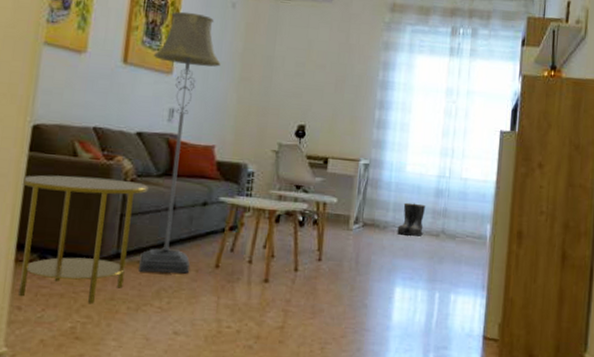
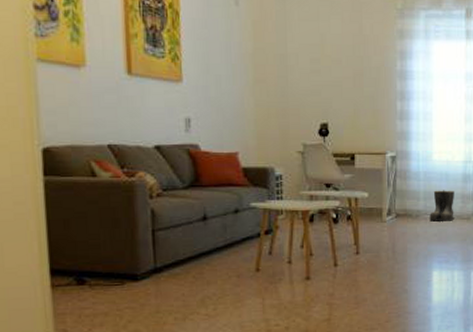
side table: present [19,175,148,305] -> none [43,195,176,320]
floor lamp: present [139,11,221,274] -> none [158,13,232,283]

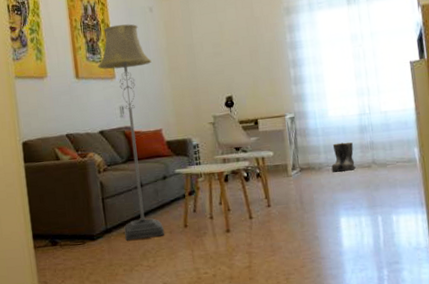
floor lamp: none [158,13,232,283] -> present [97,24,165,241]

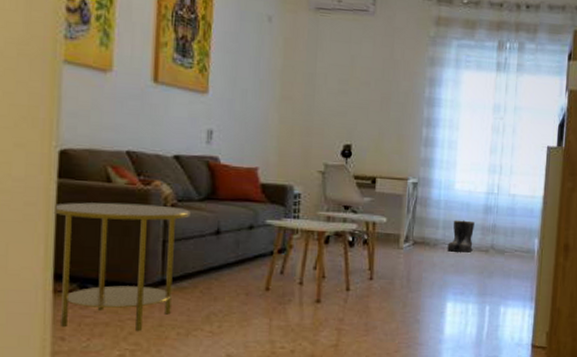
side table: none [25,171,118,274] -> present [53,202,190,332]
floor lamp: present [97,24,165,241] -> none [185,26,260,298]

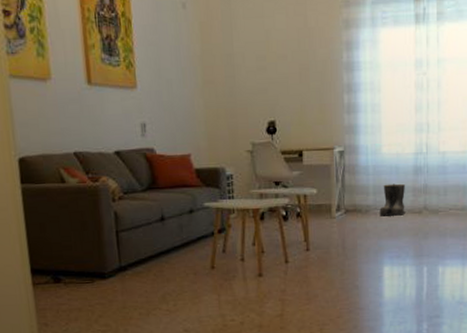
side table: present [53,202,190,332] -> none [22,199,136,315]

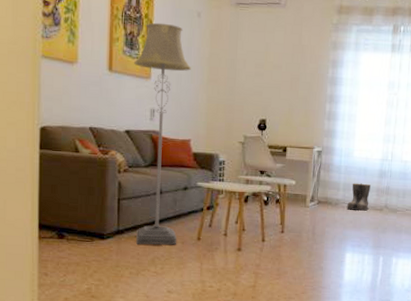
floor lamp: none [114,20,189,281] -> present [133,22,191,245]

